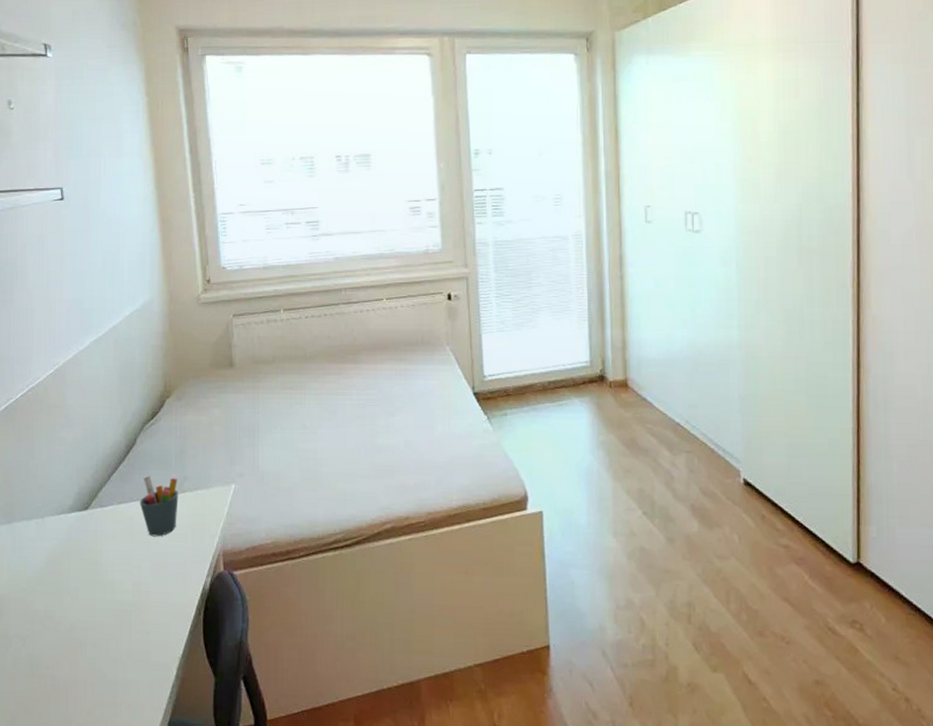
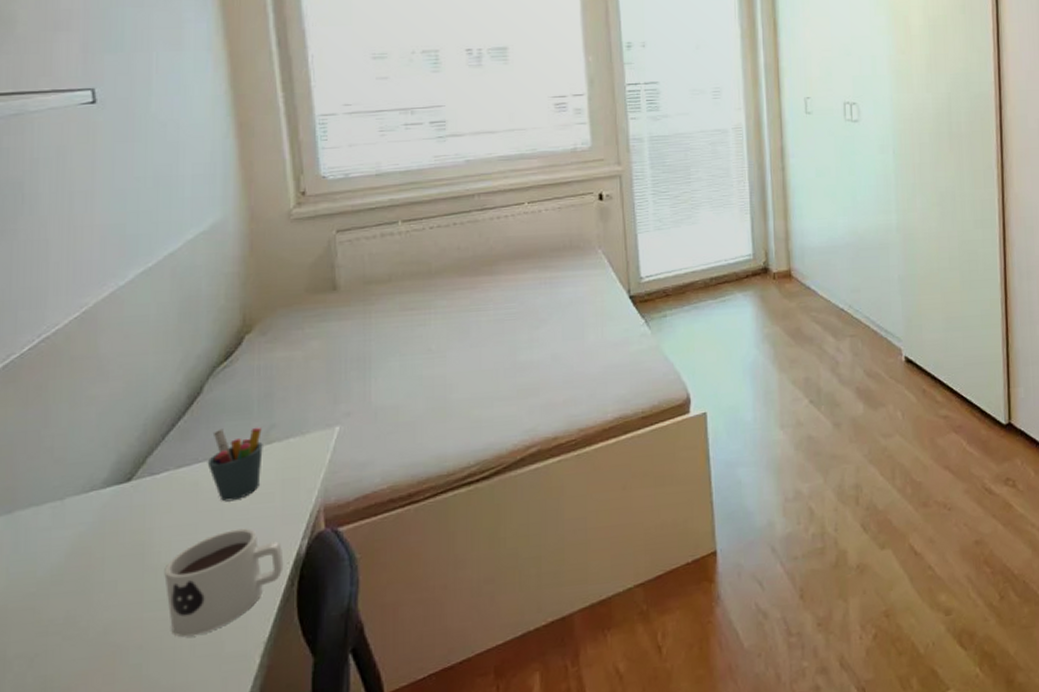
mug: none [110,560,193,643] -> present [164,528,284,638]

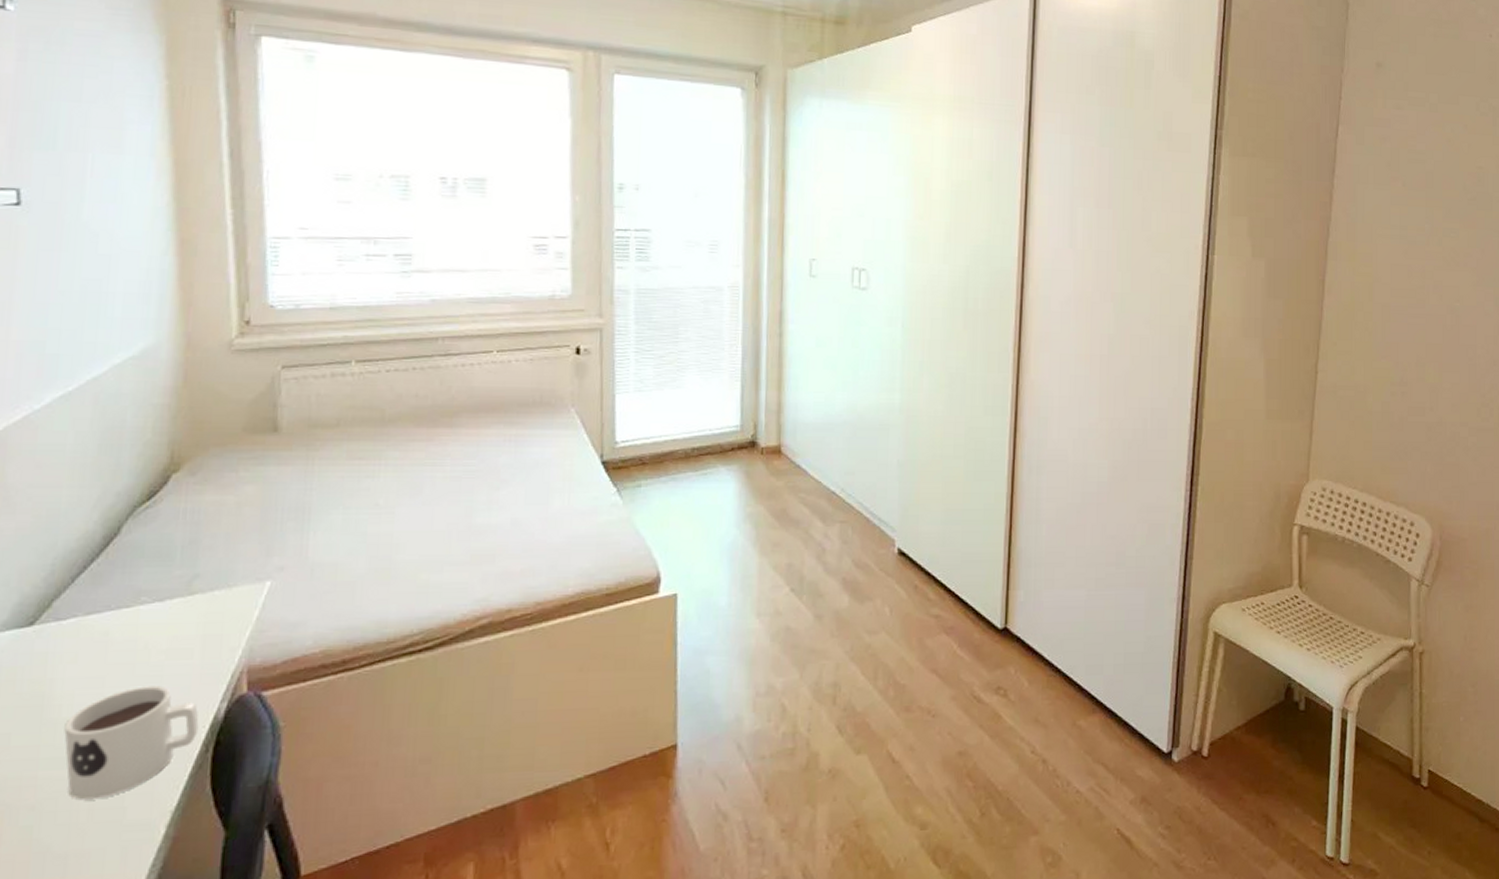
pen holder: present [207,427,263,502] -> none [120,575,184,655]

